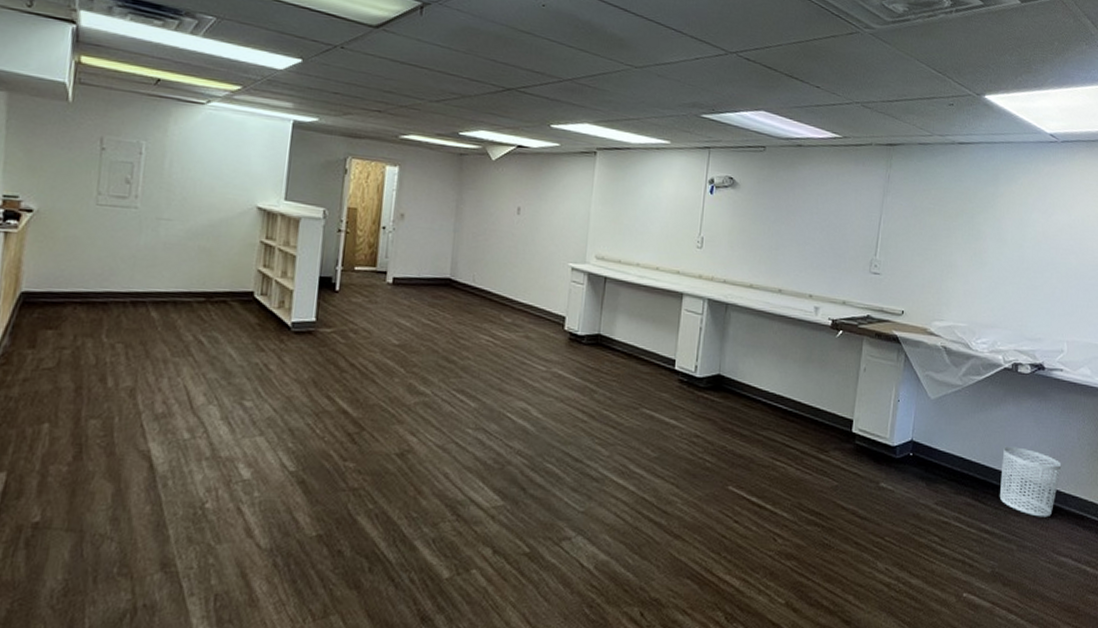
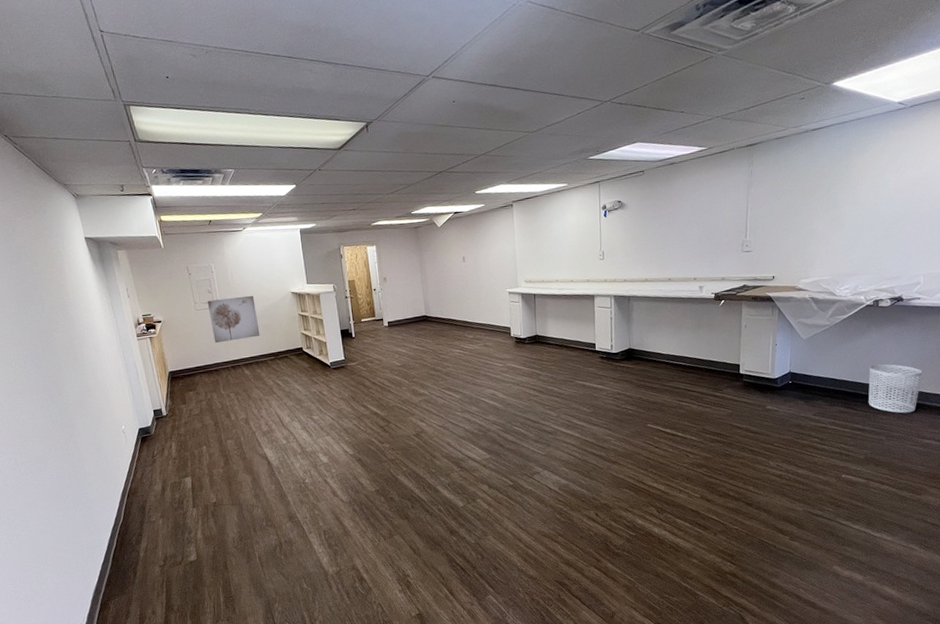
wall art: none [113,194,197,264] -> present [207,296,260,344]

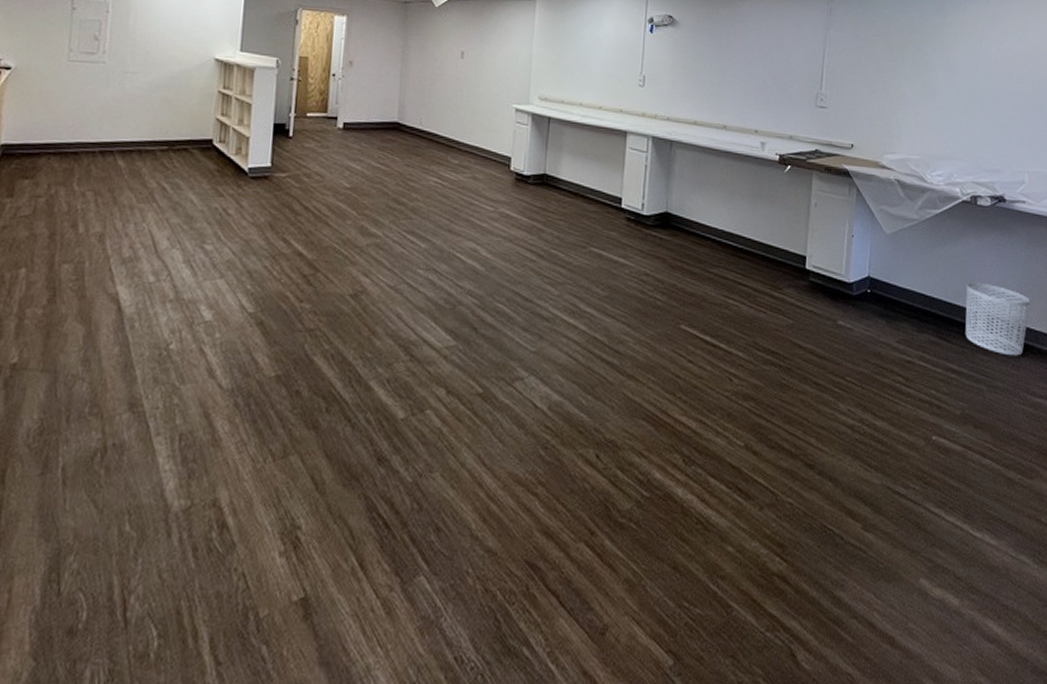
wall art: present [207,296,260,344] -> none [83,50,160,114]

